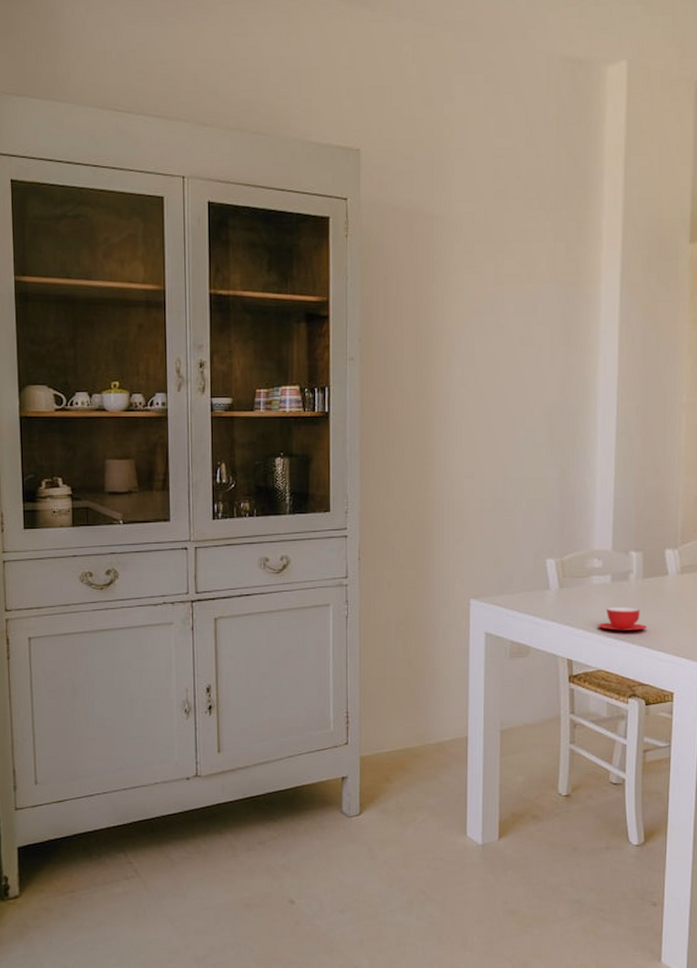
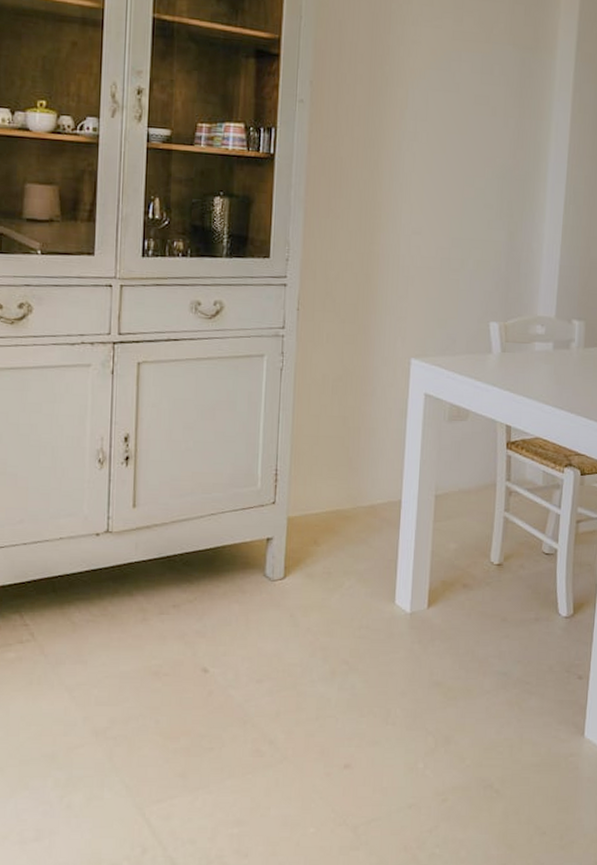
teacup: present [598,607,646,631] -> none [538,375,585,400]

